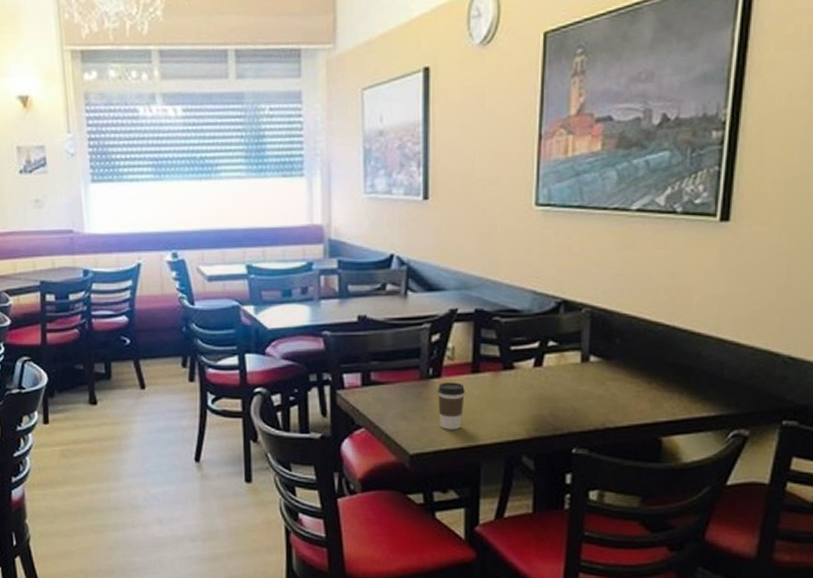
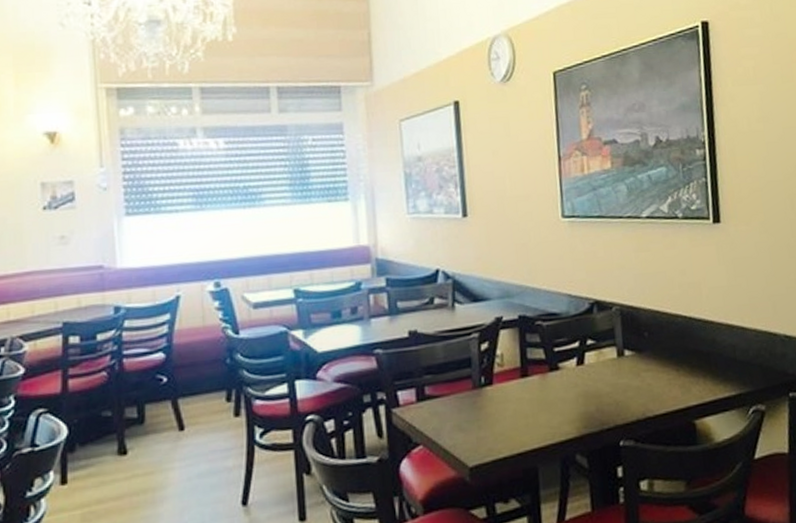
coffee cup: present [437,382,465,430] -> none [490,388,517,437]

